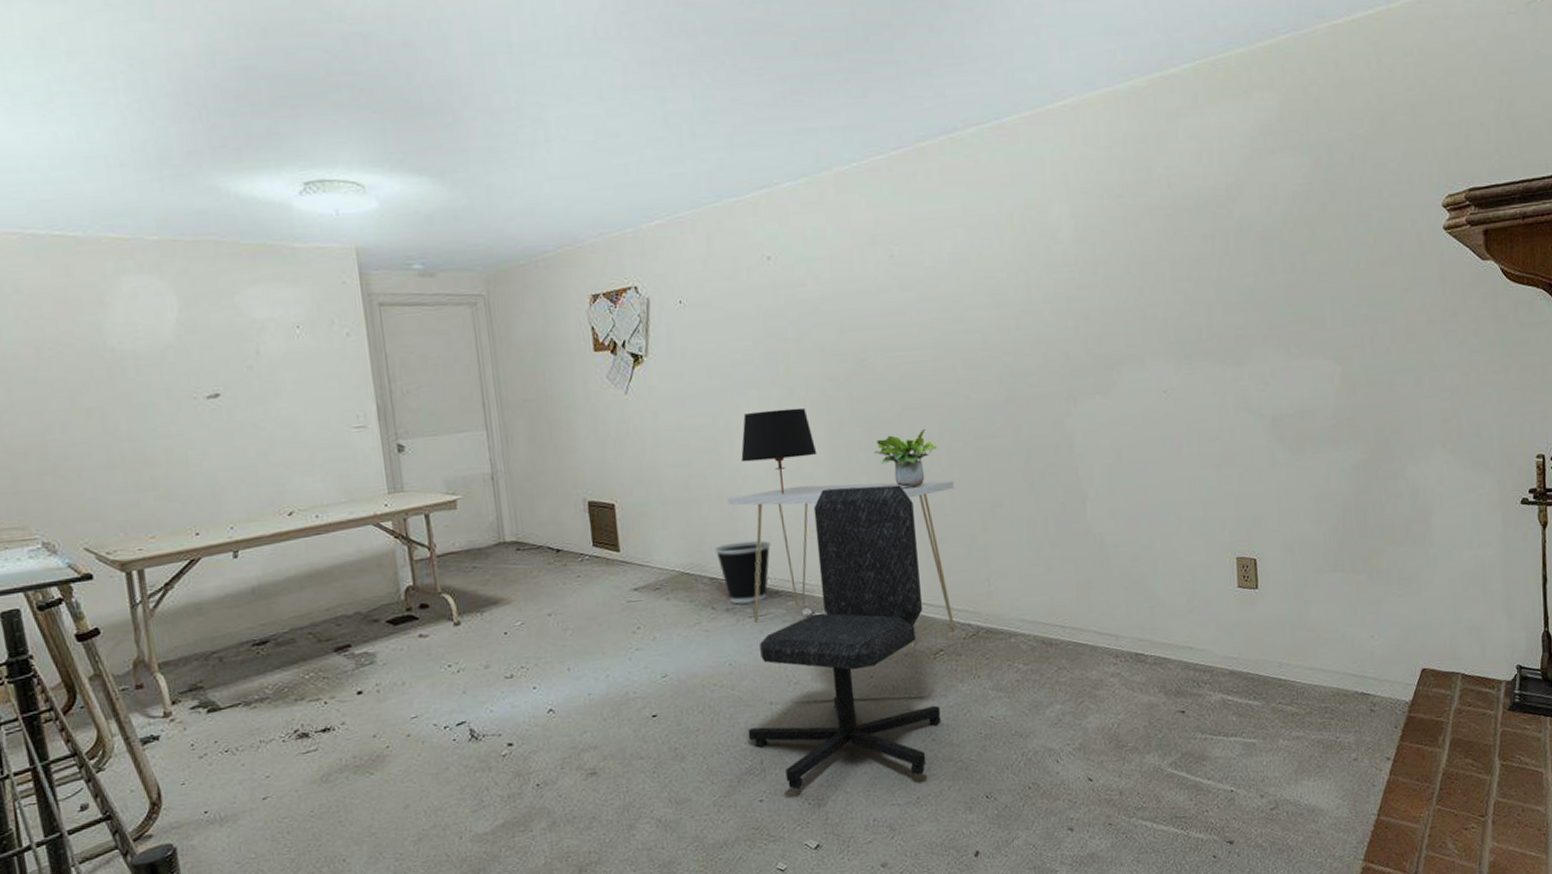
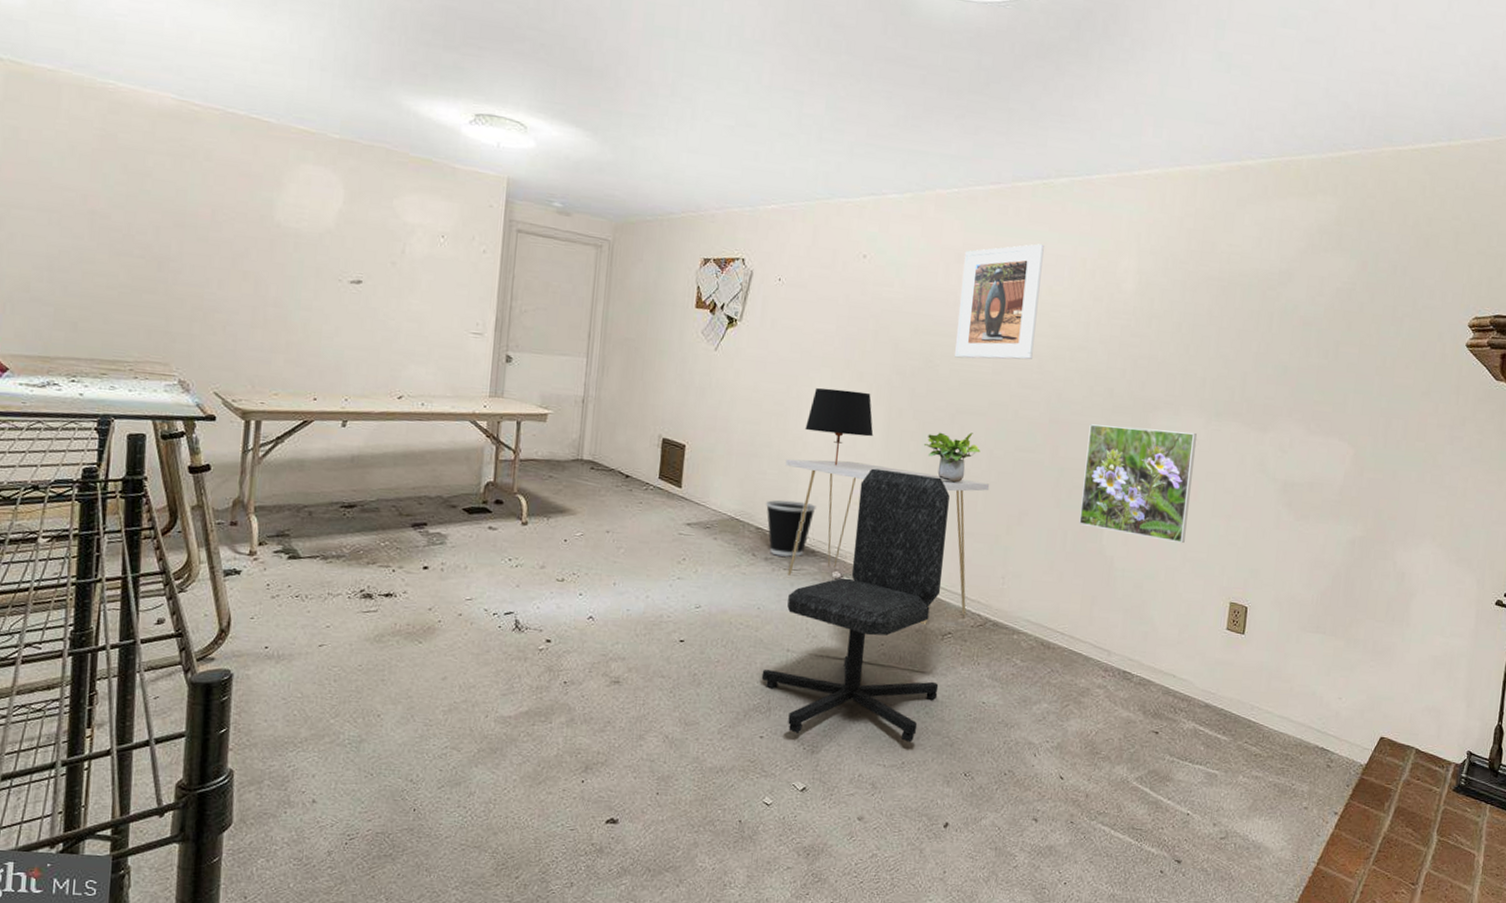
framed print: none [878,206,974,350] -> present [954,244,1044,360]
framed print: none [1050,381,1176,507] -> present [1079,424,1197,544]

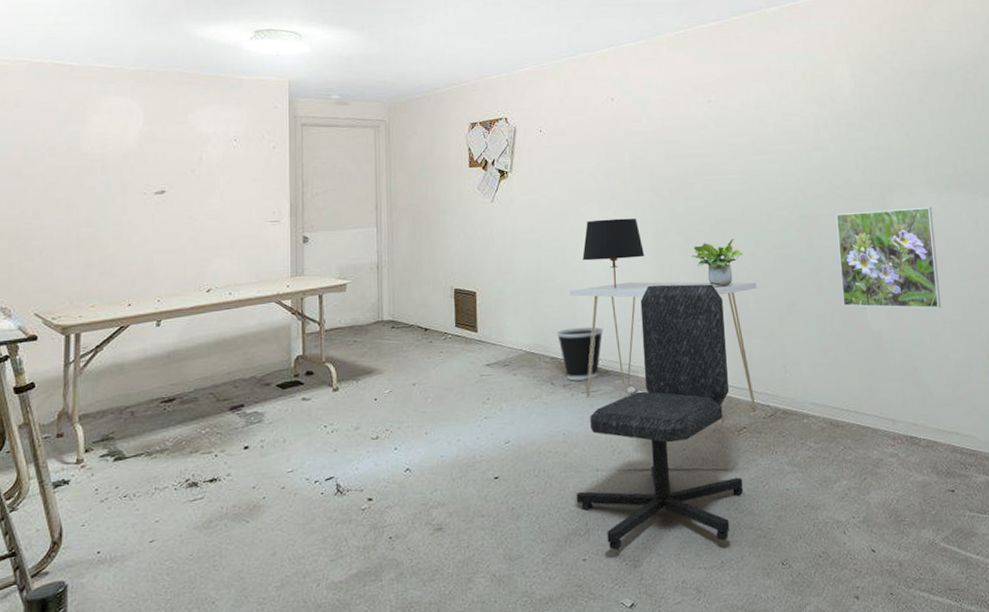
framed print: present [954,244,1044,360] -> none [699,65,774,174]

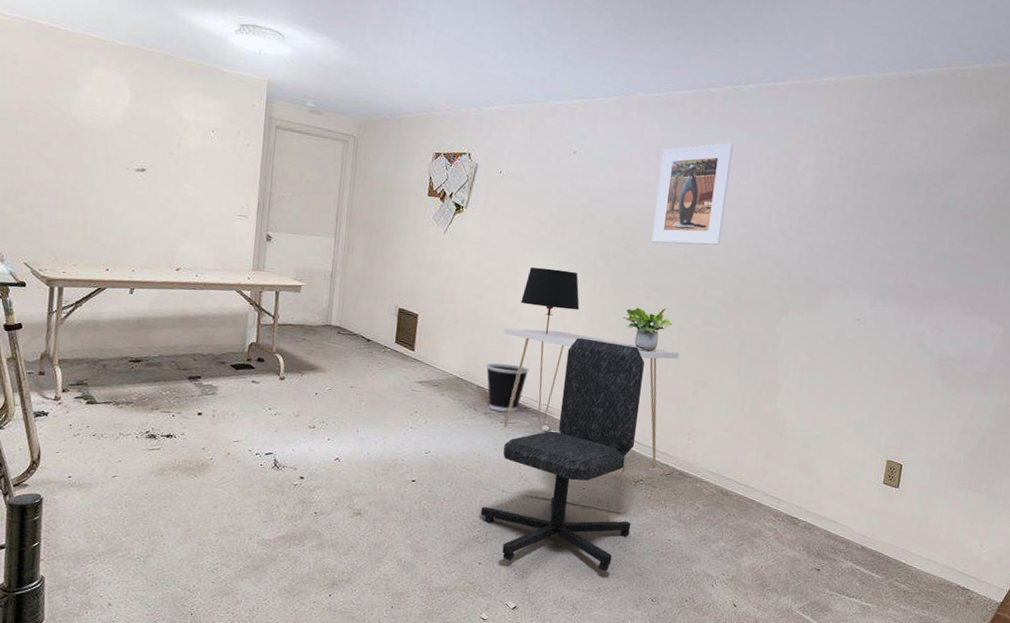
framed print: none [699,65,774,174] -> present [651,143,733,246]
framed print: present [836,207,941,309] -> none [757,302,863,409]

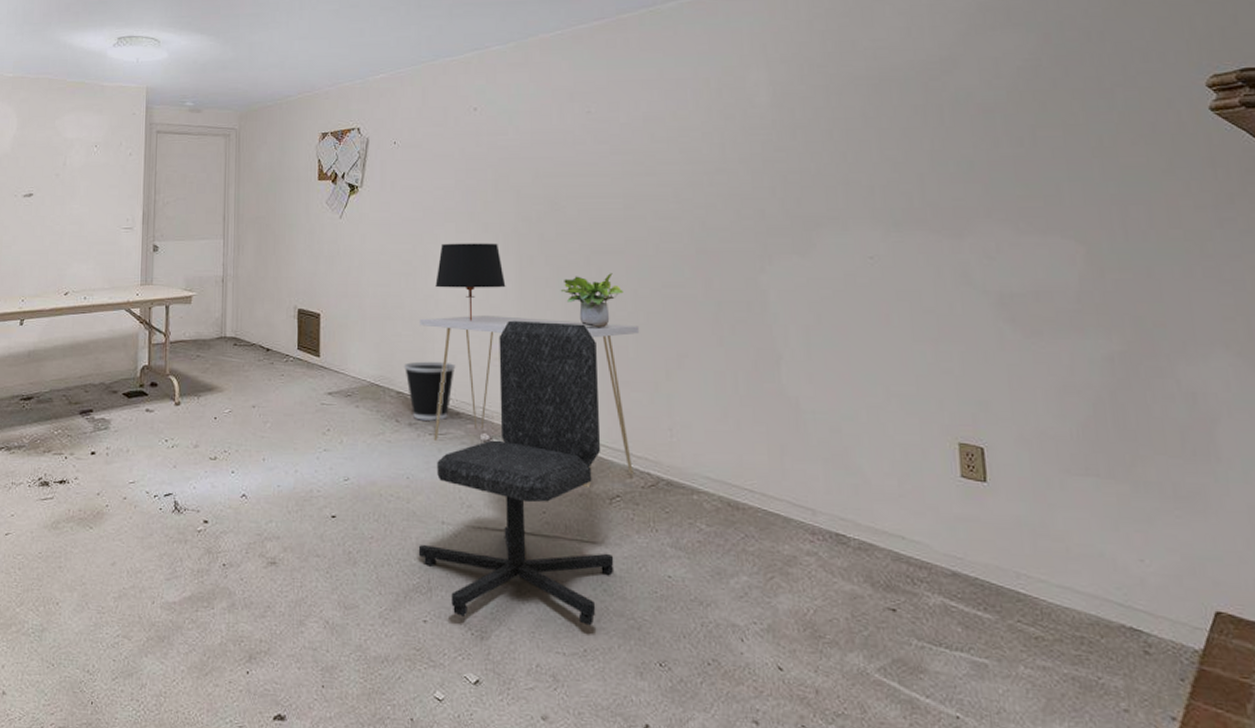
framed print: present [651,143,733,246] -> none [576,71,666,197]

